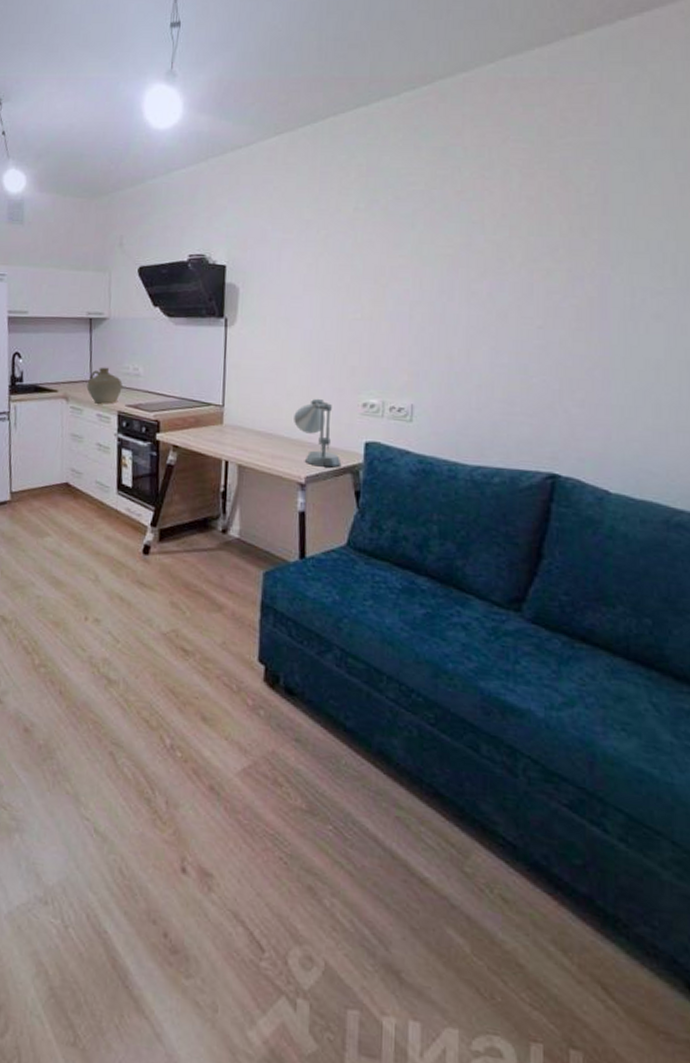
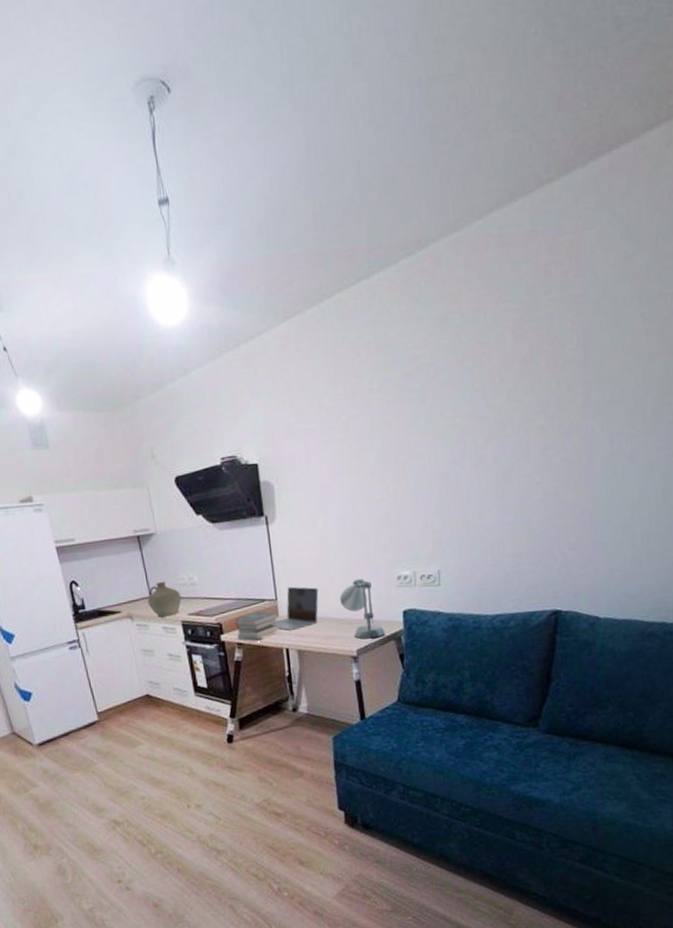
books: none [173,415,222,446] -> present [235,611,279,641]
laptop: none [213,394,271,442] -> present [271,586,319,631]

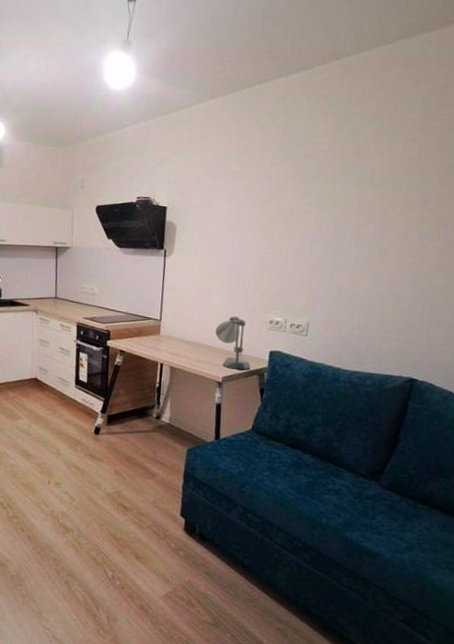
ceramic jug: present [147,581,182,618] -> none [52,286,81,317]
books: present [235,611,279,641] -> none [121,327,159,351]
laptop: present [271,586,319,631] -> none [151,311,198,349]

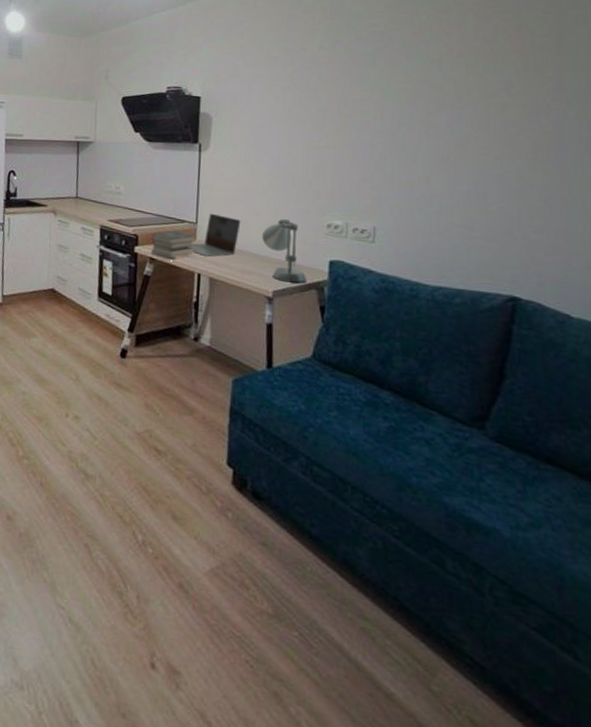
books: none [121,327,159,351] -> present [150,230,195,259]
laptop: none [151,311,198,349] -> present [186,213,241,257]

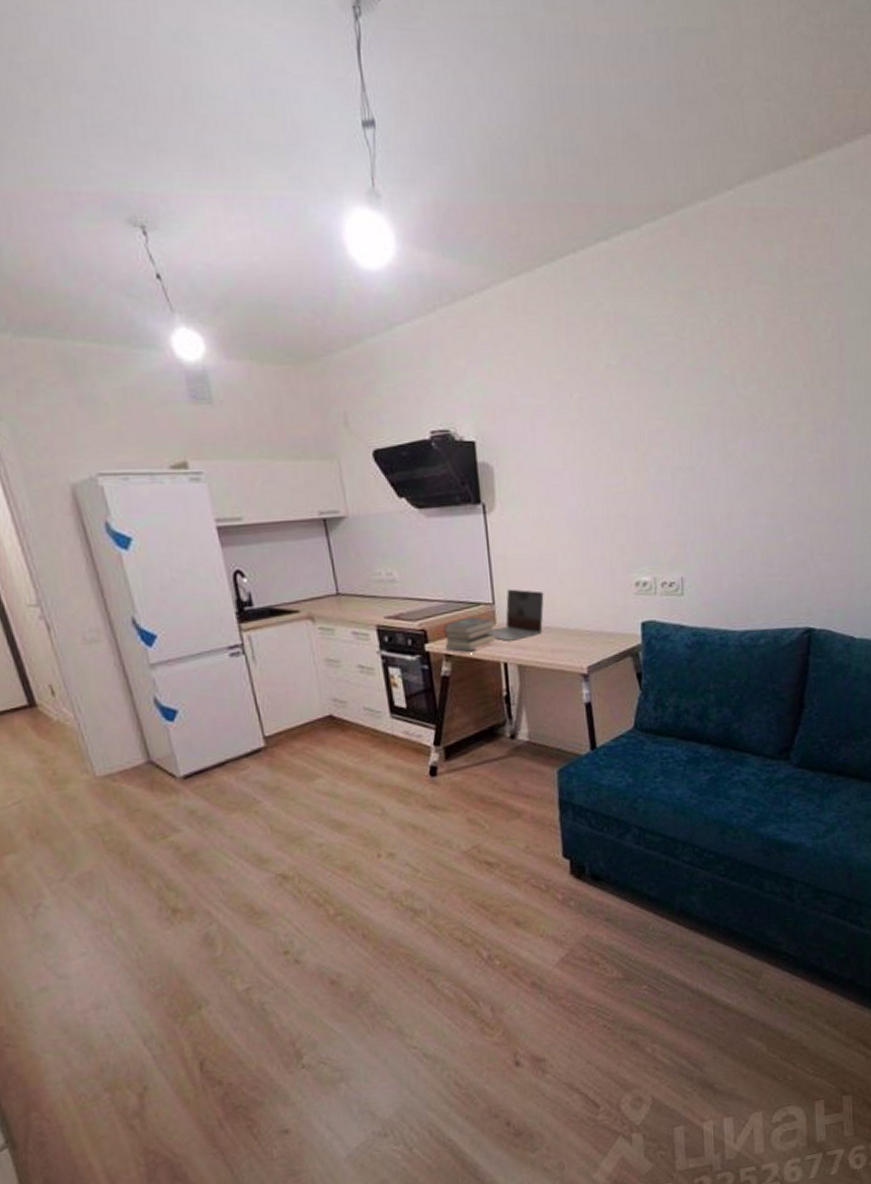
desk lamp: present [262,218,307,284] -> none [569,582,621,654]

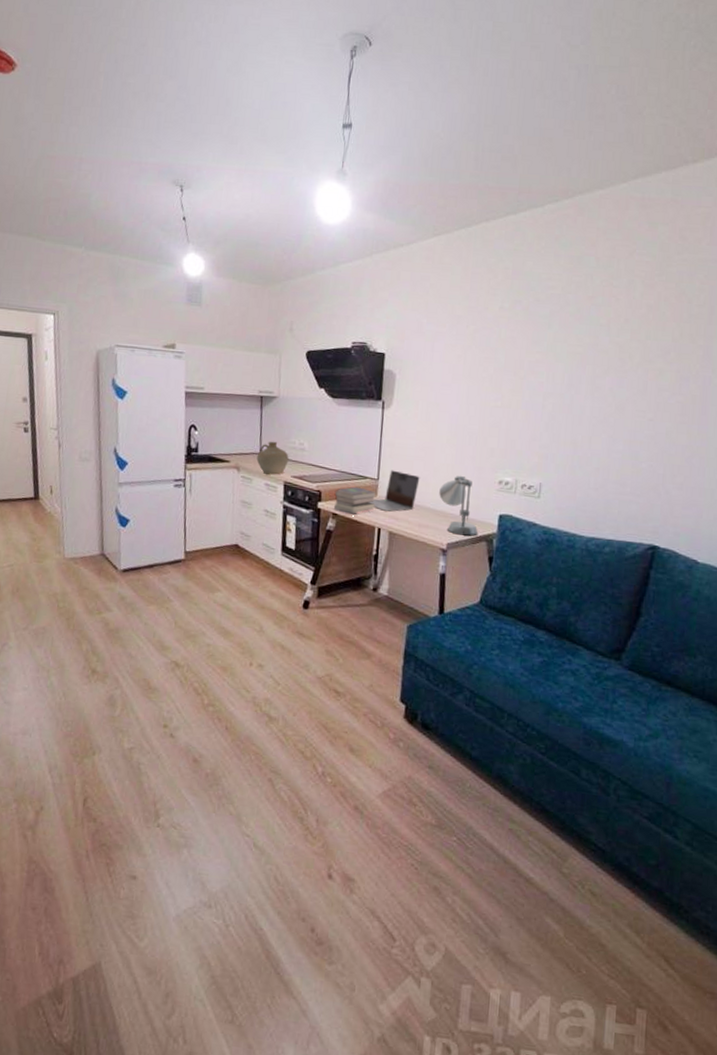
ceramic jug: none [334,575,377,620] -> present [256,441,289,475]
desk lamp: none [569,582,621,654] -> present [439,475,479,536]

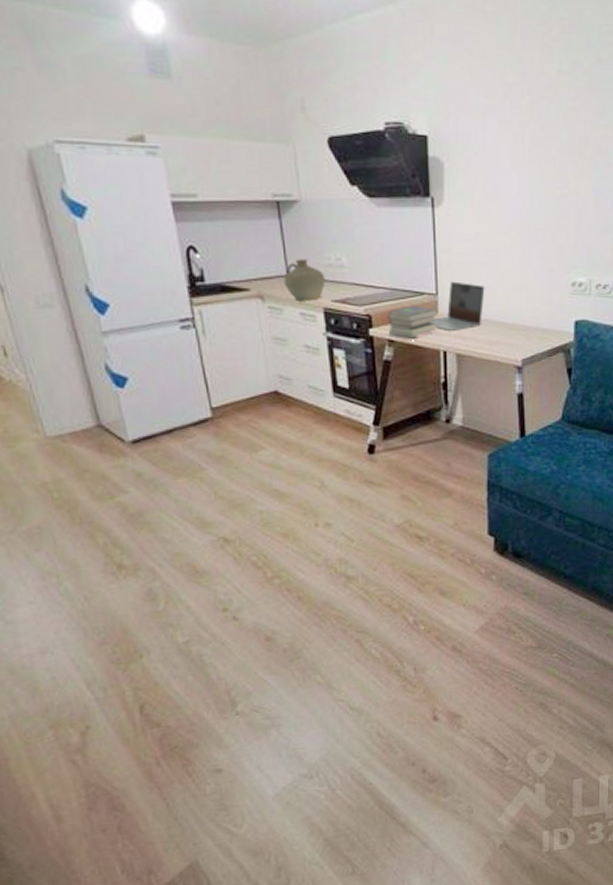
desk lamp: present [439,475,479,536] -> none [508,280,554,348]

